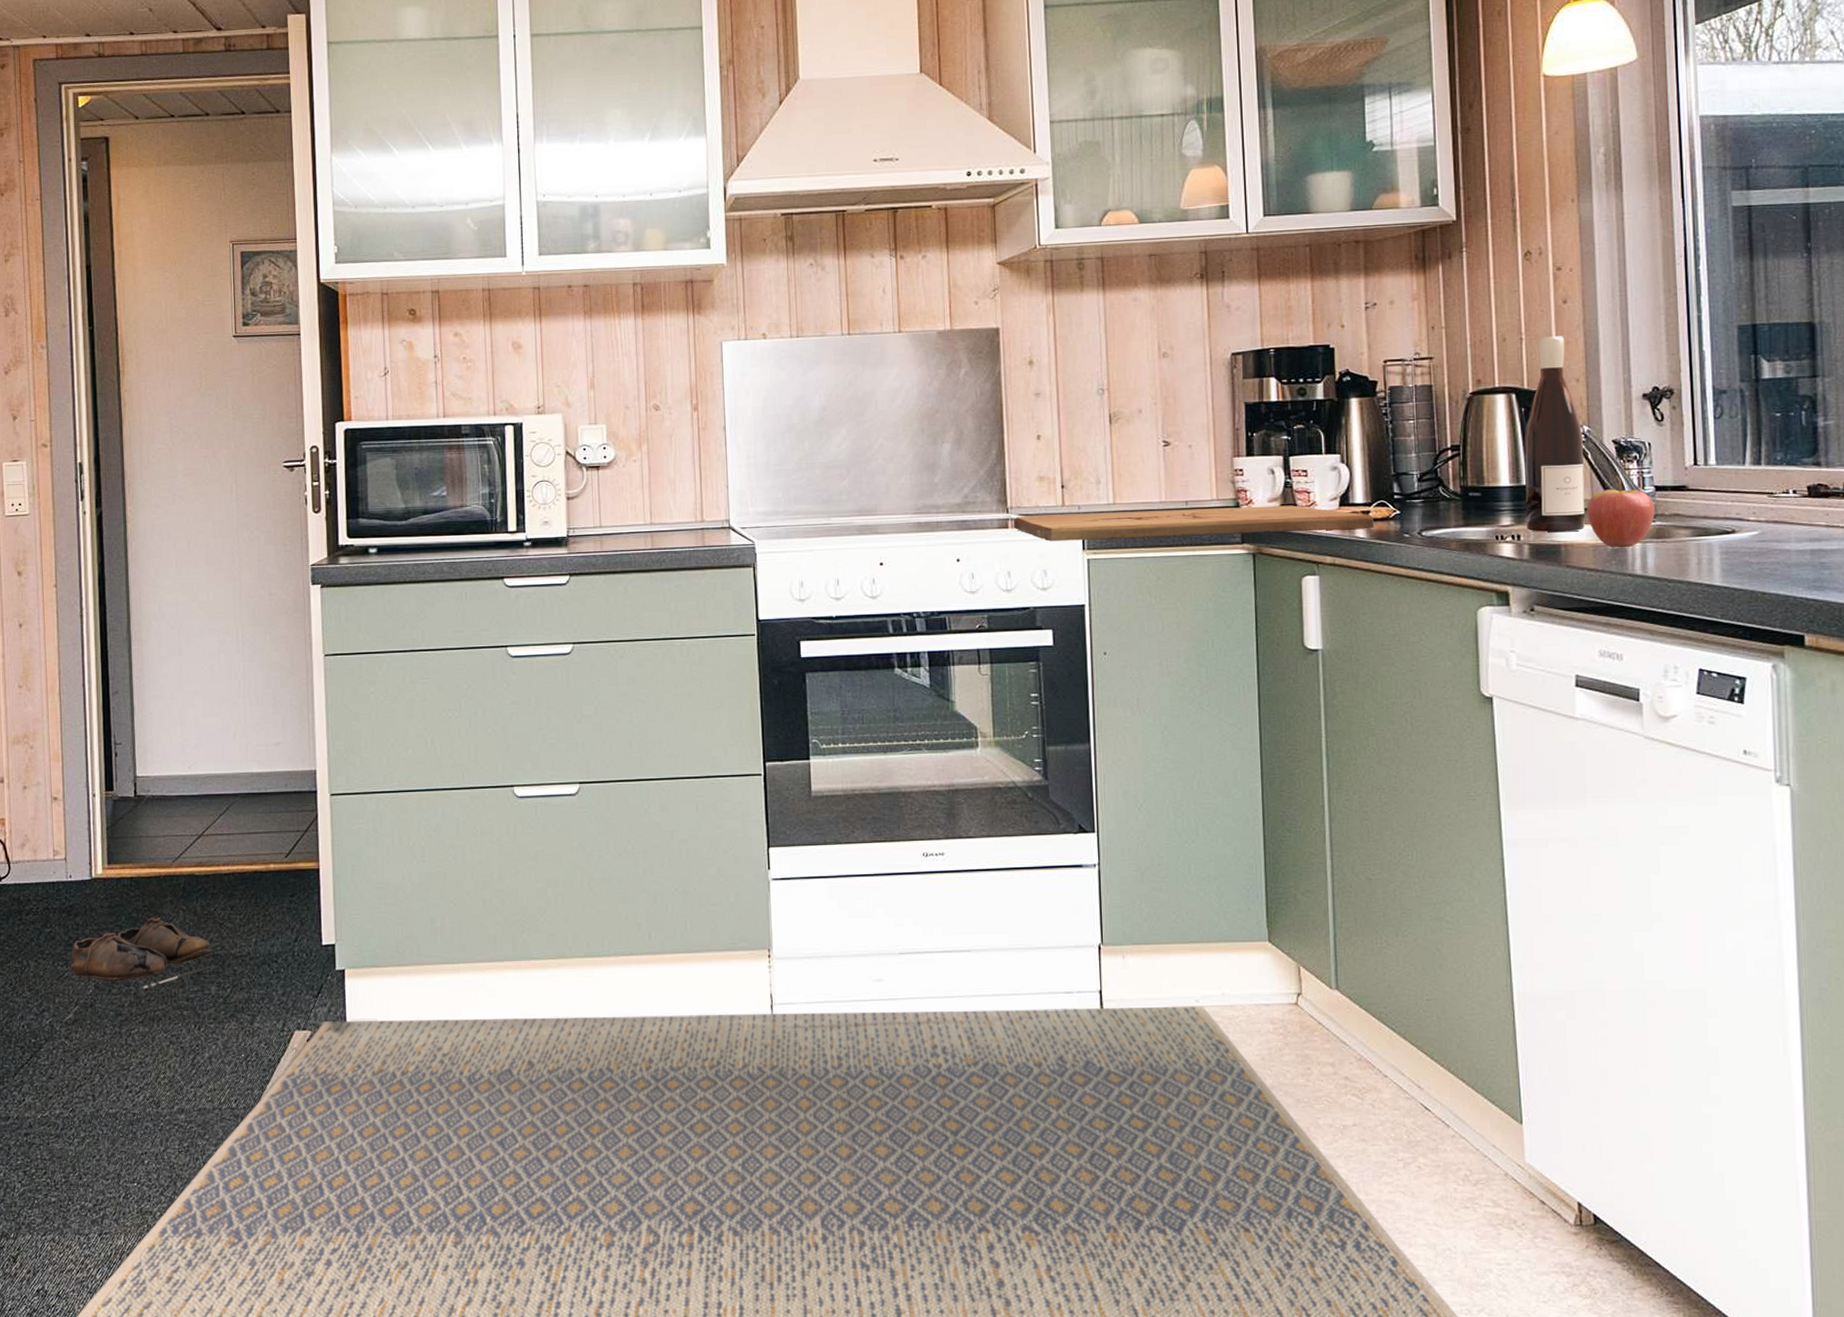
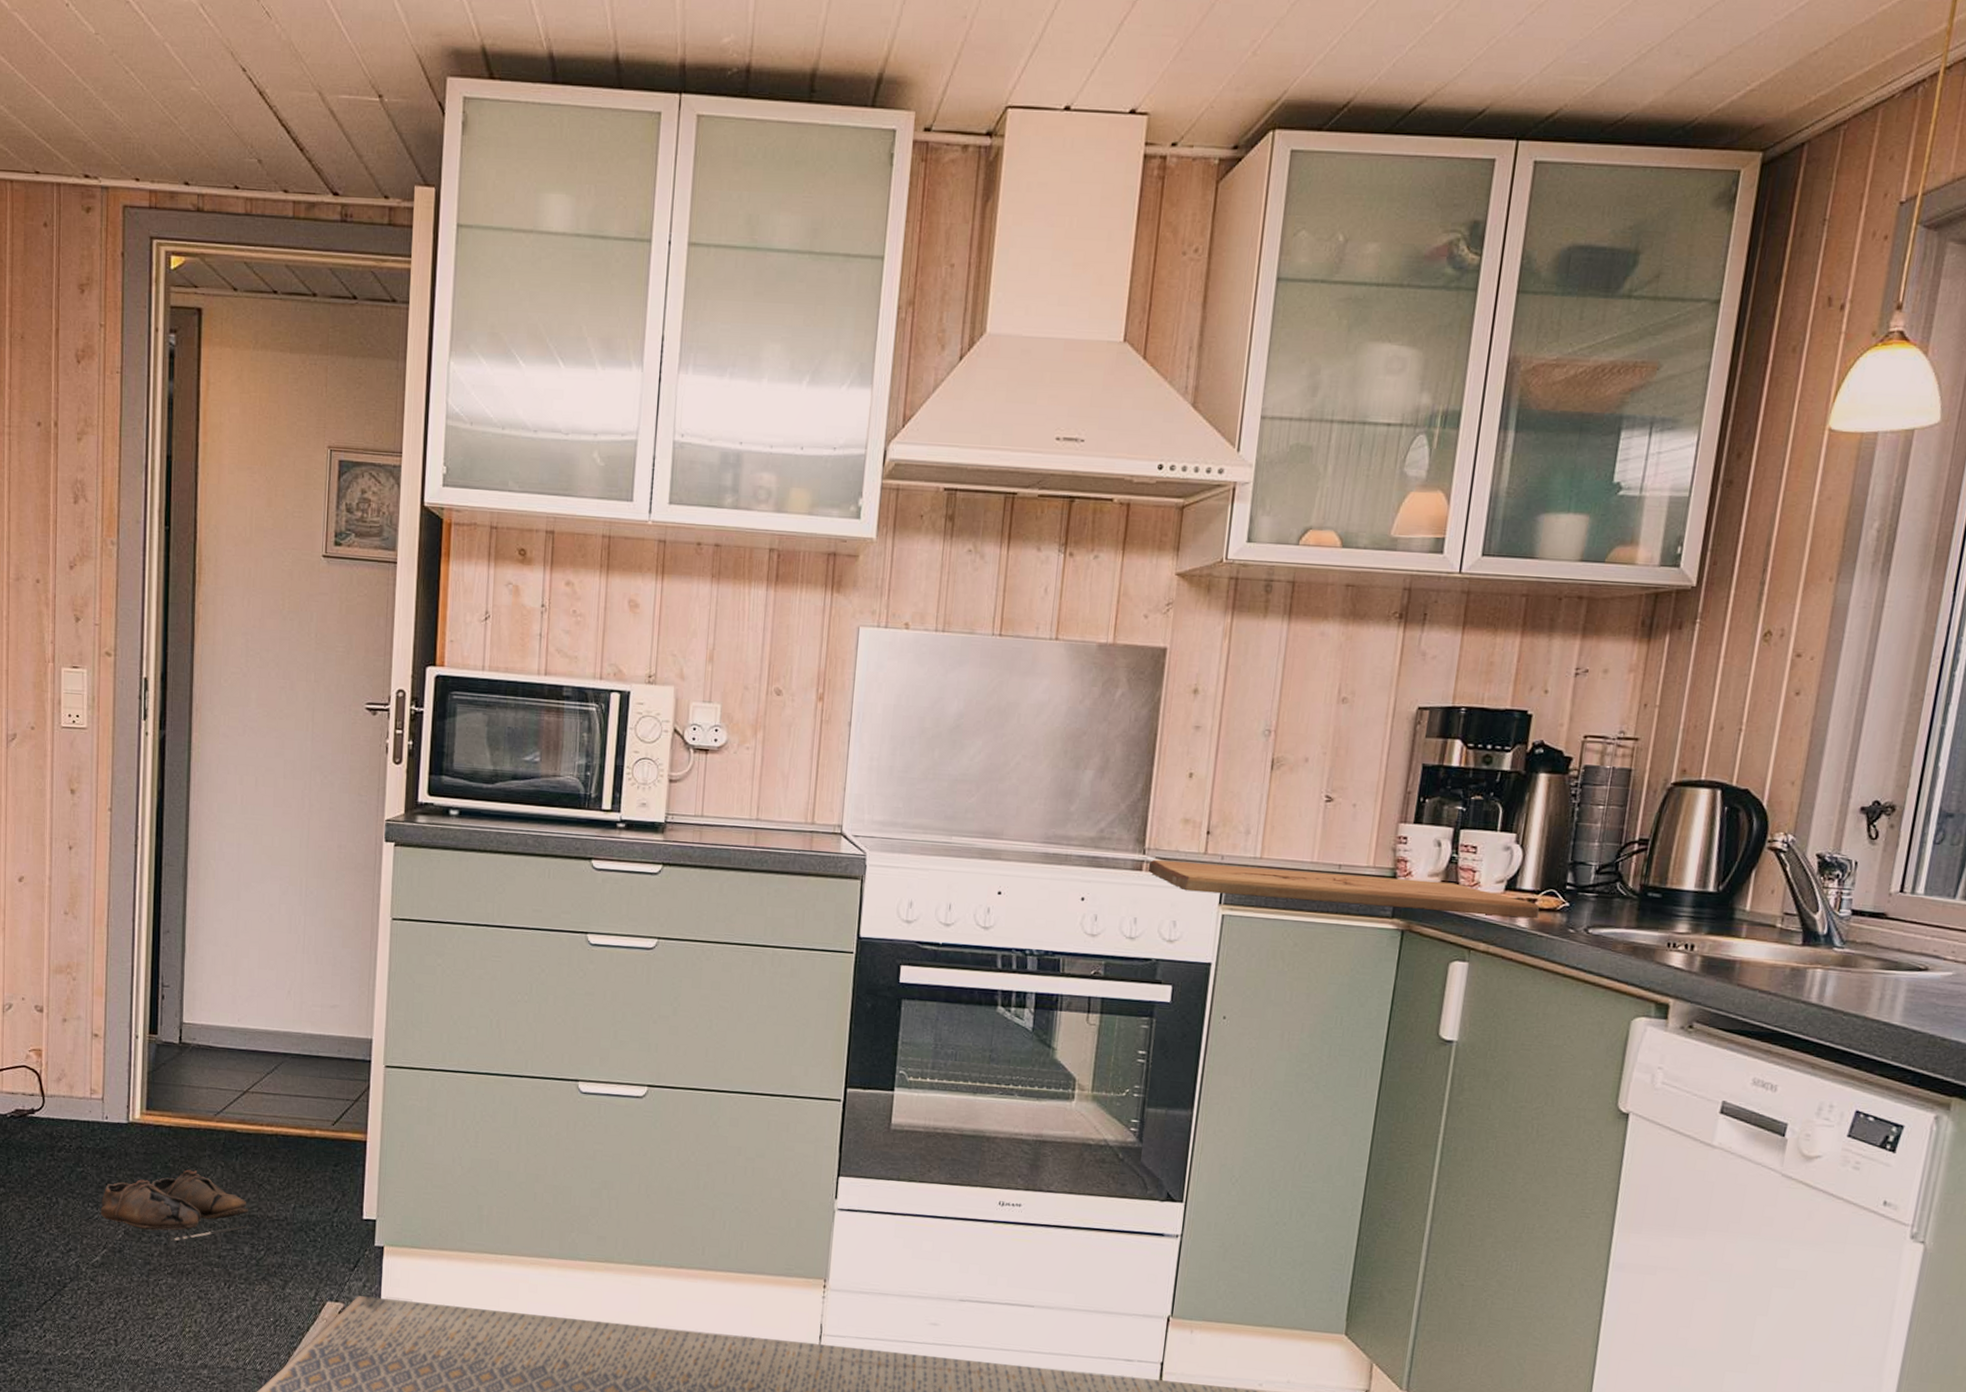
bottle: present [1524,336,1585,532] -> none [1702,730,1788,948]
fruit: present [1587,475,1655,548] -> none [1771,892,1848,973]

